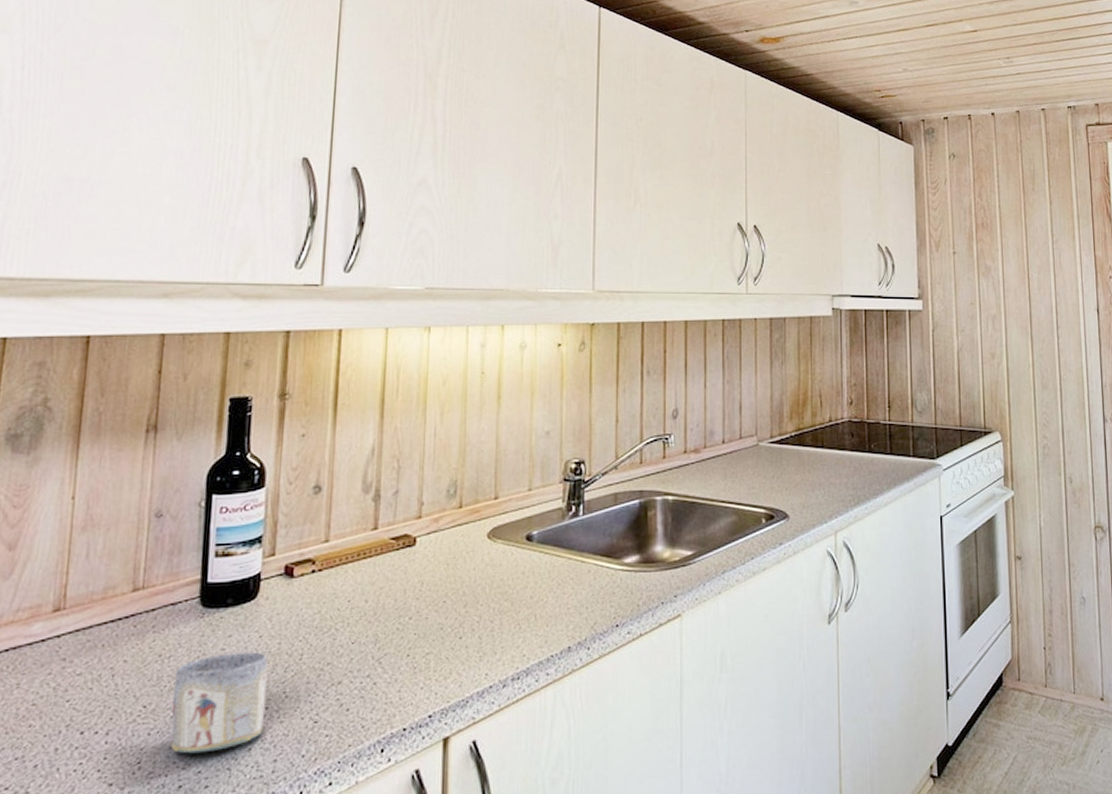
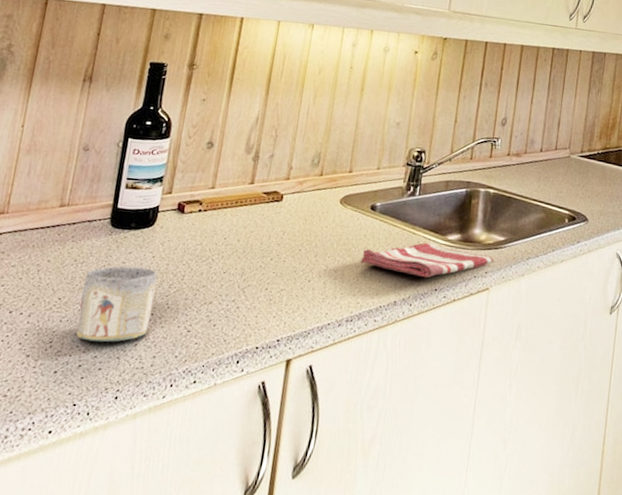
dish towel: none [520,569,682,613] -> present [360,242,494,278]

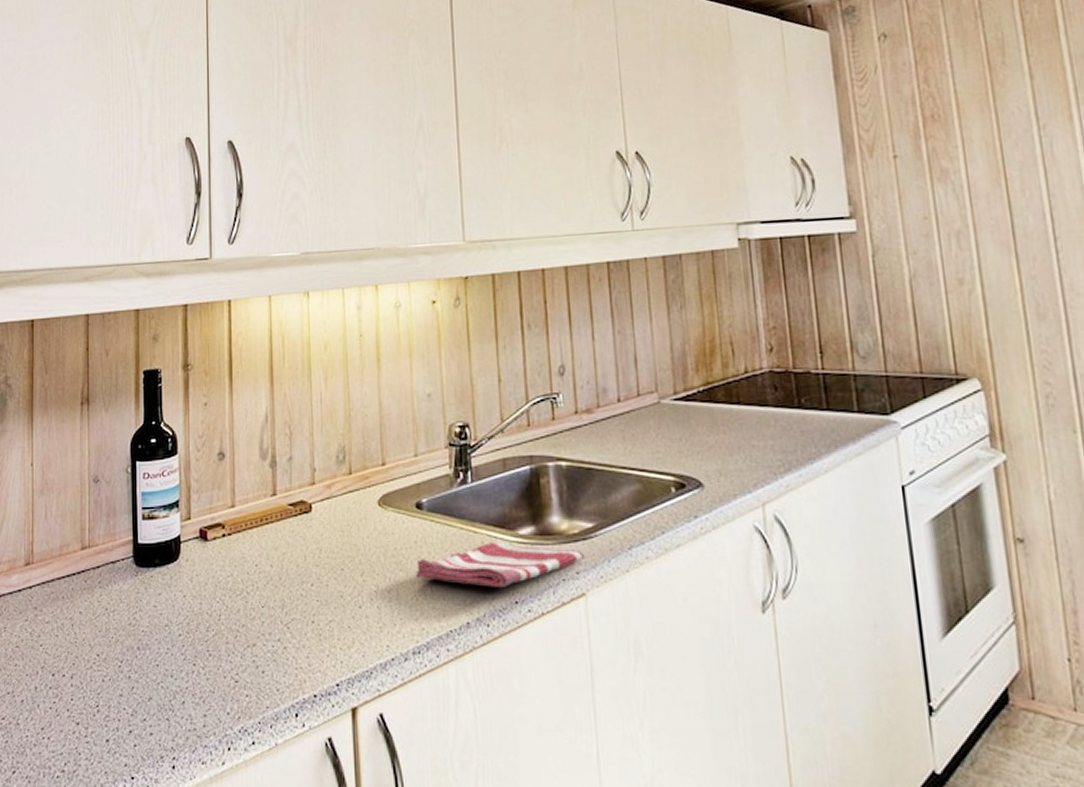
mug: present [75,266,157,342] -> none [119,610,193,702]

